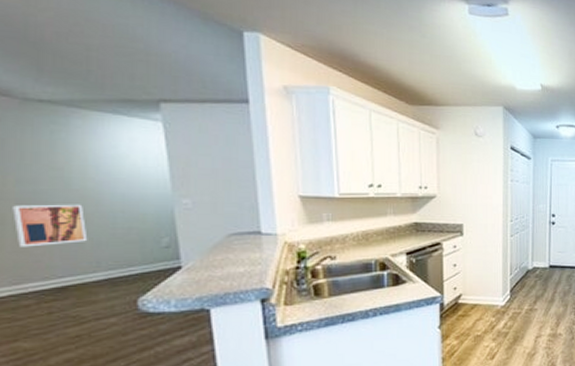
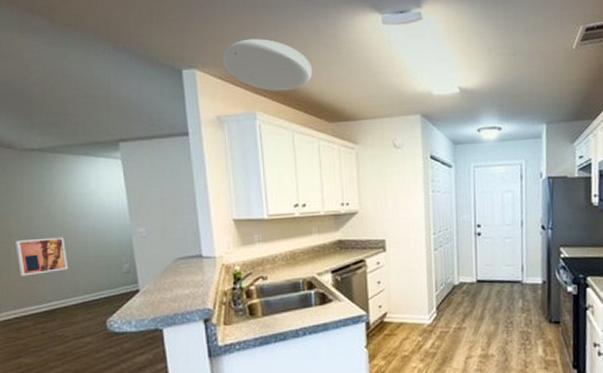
ceiling light: none [292,9,394,69] -> present [222,38,313,91]

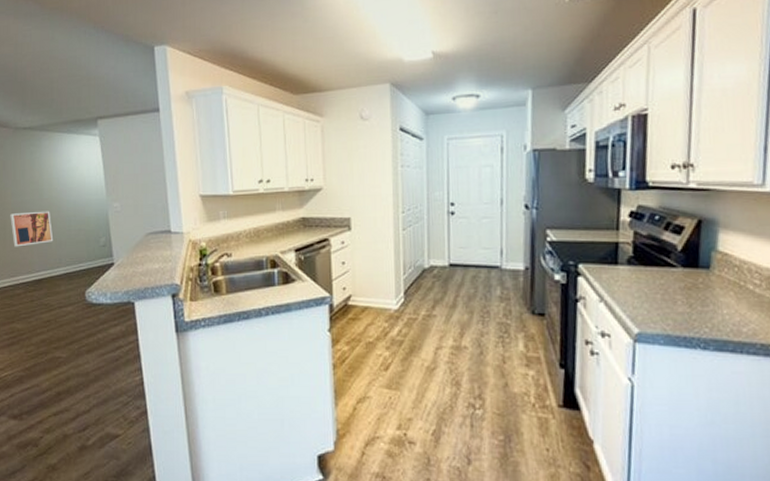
ceiling light: present [222,38,313,91] -> none [191,11,279,65]

